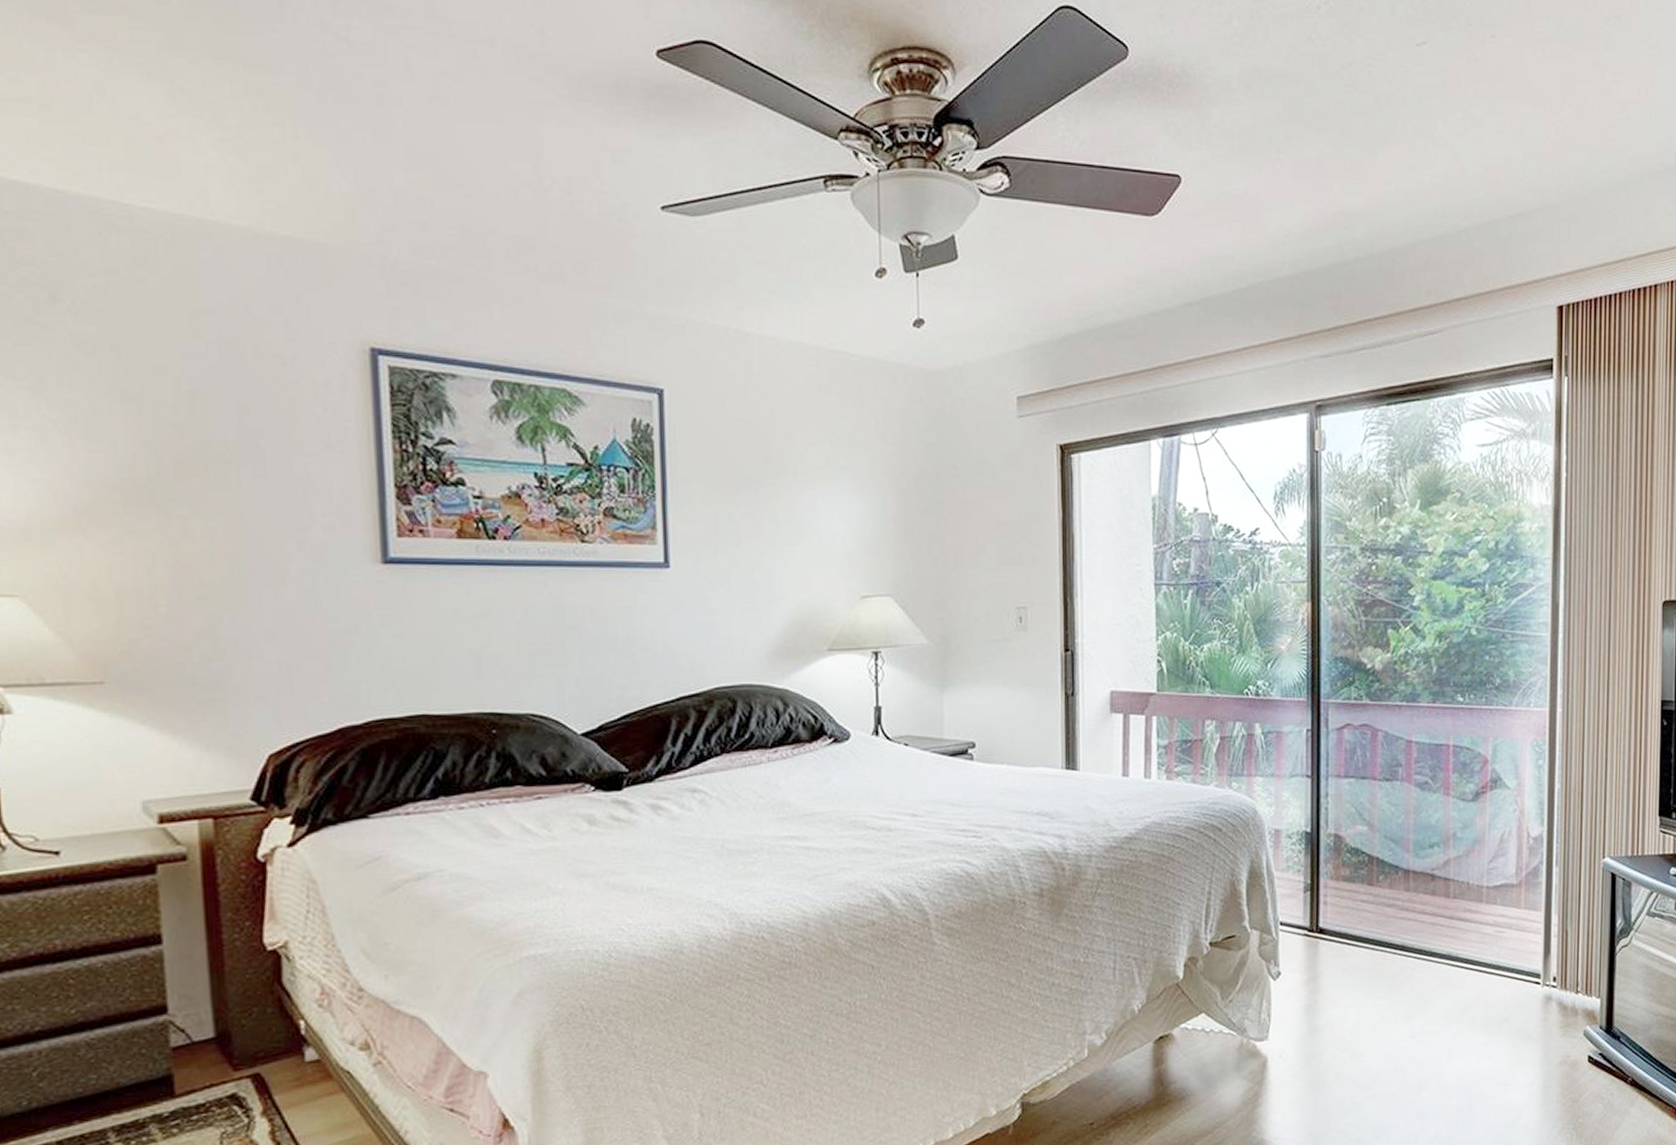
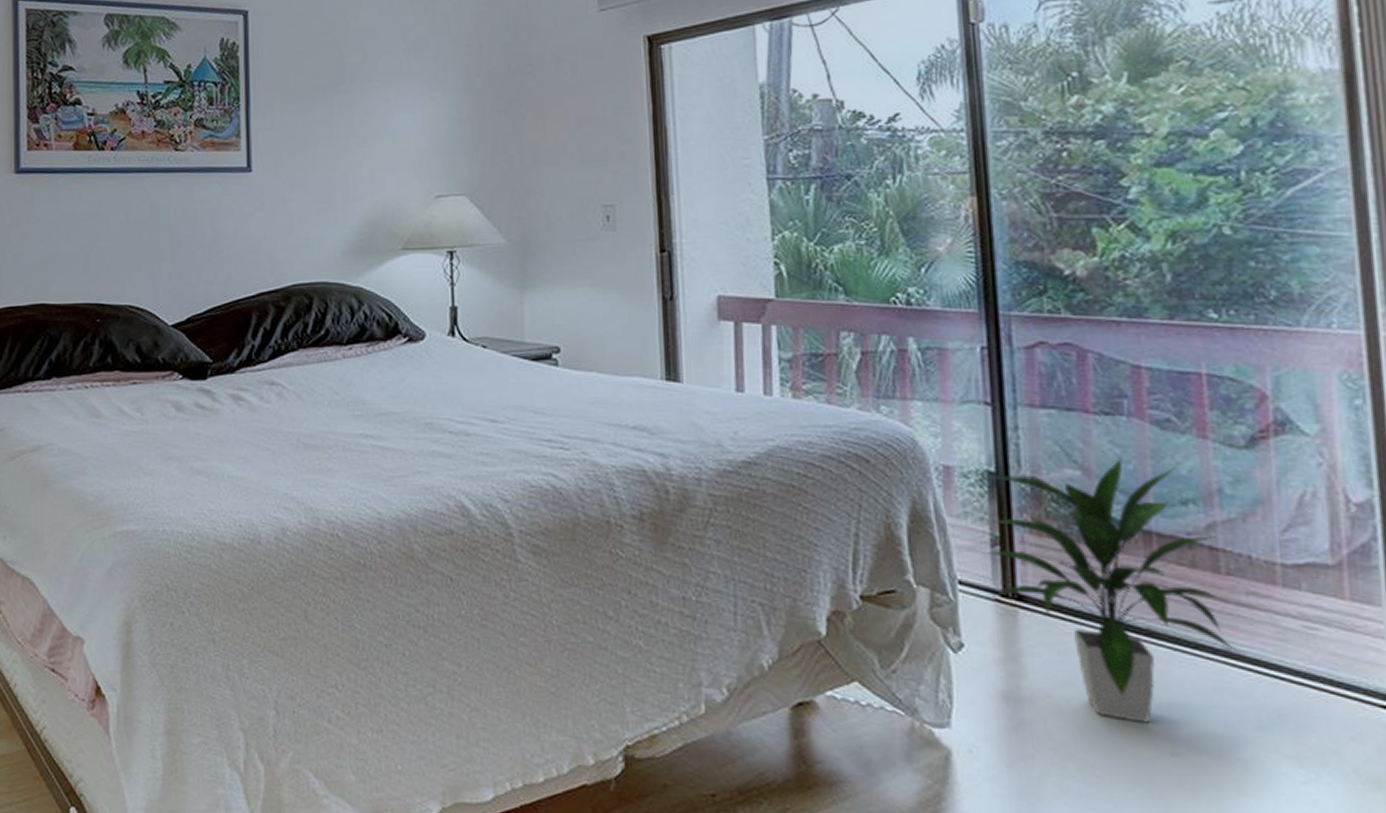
indoor plant: none [1297,814,1455,1017] -> present [980,458,1236,723]

